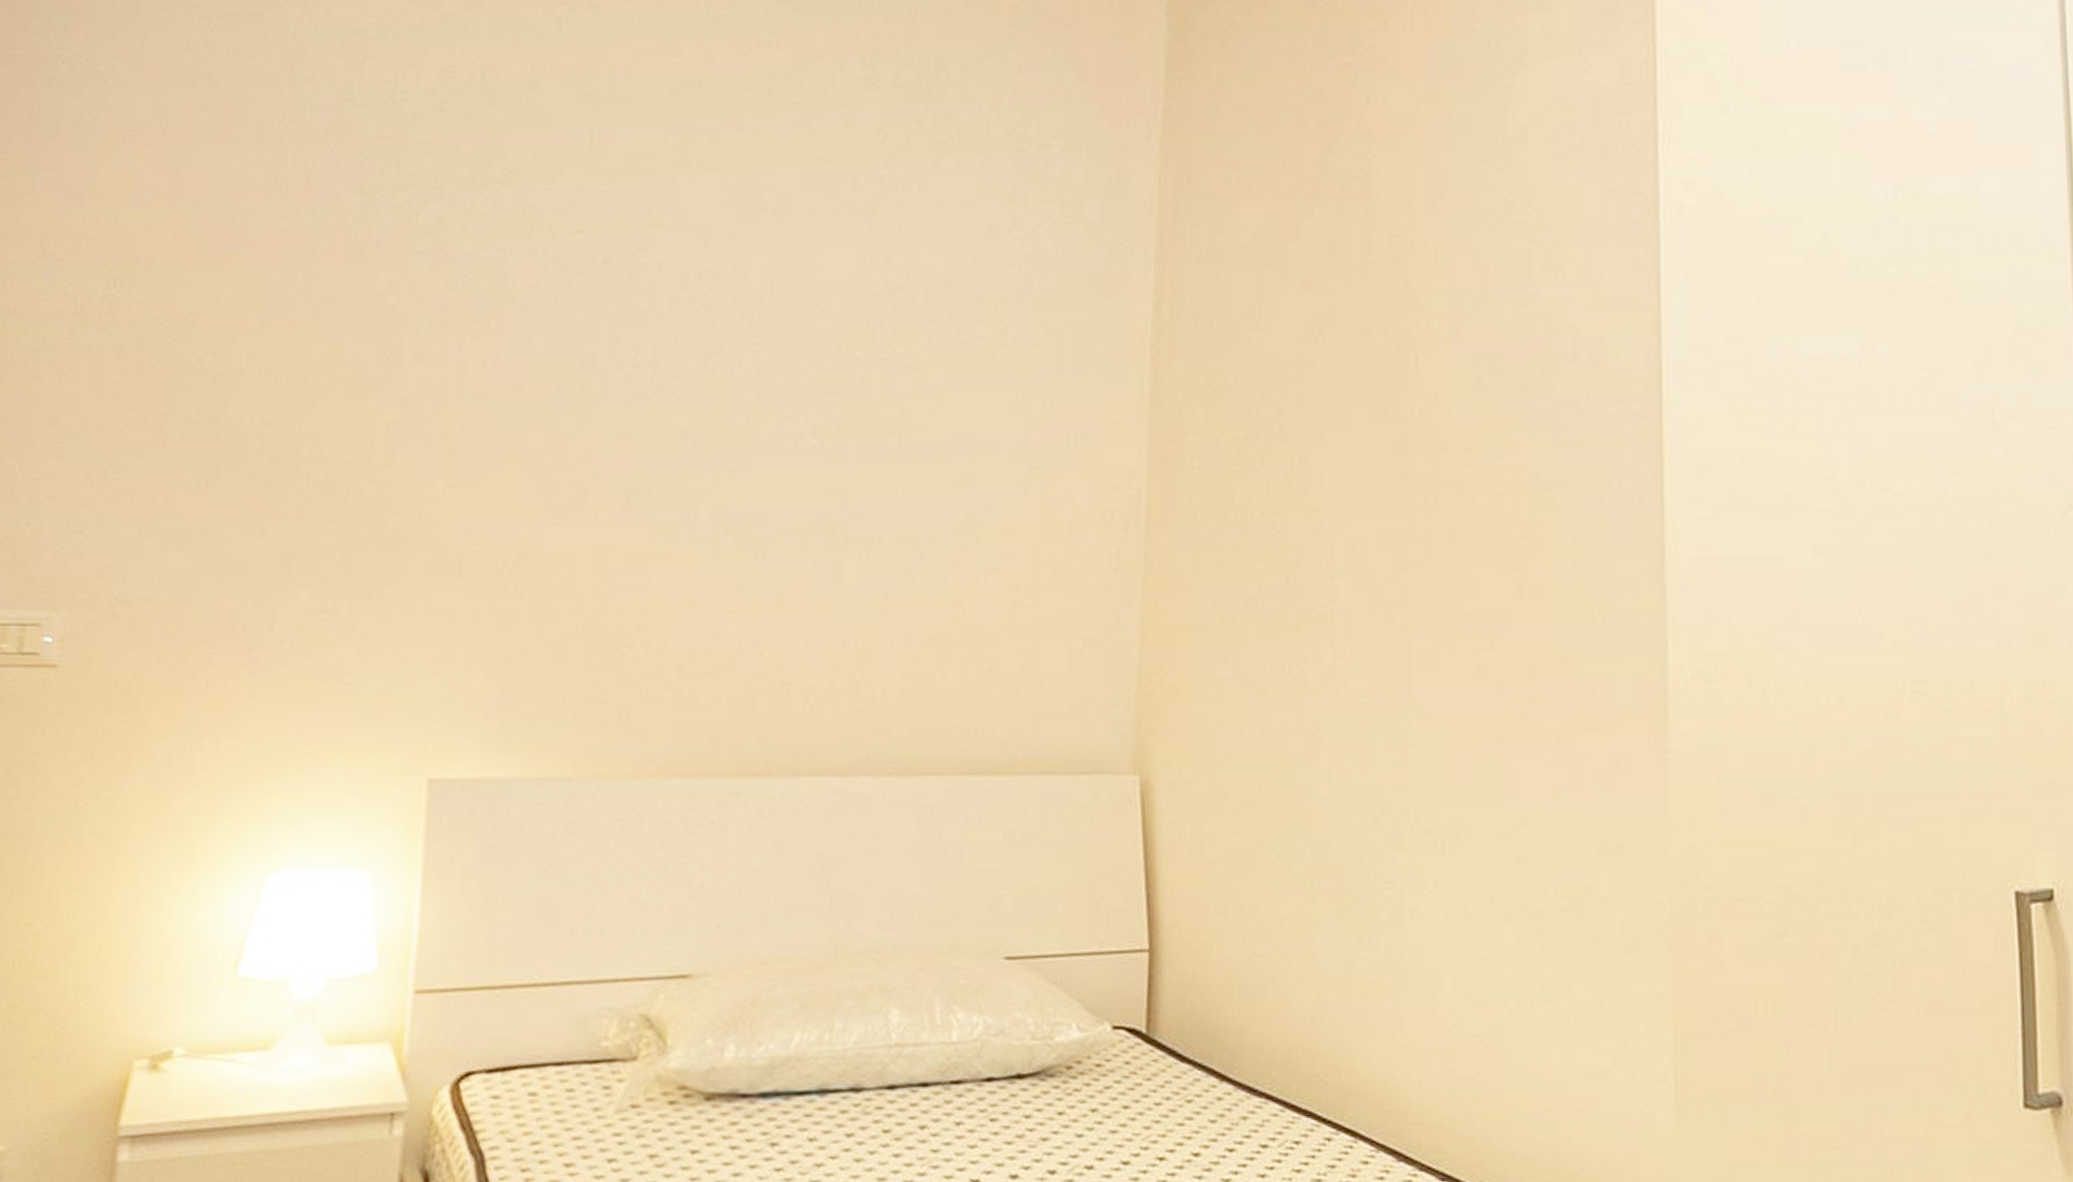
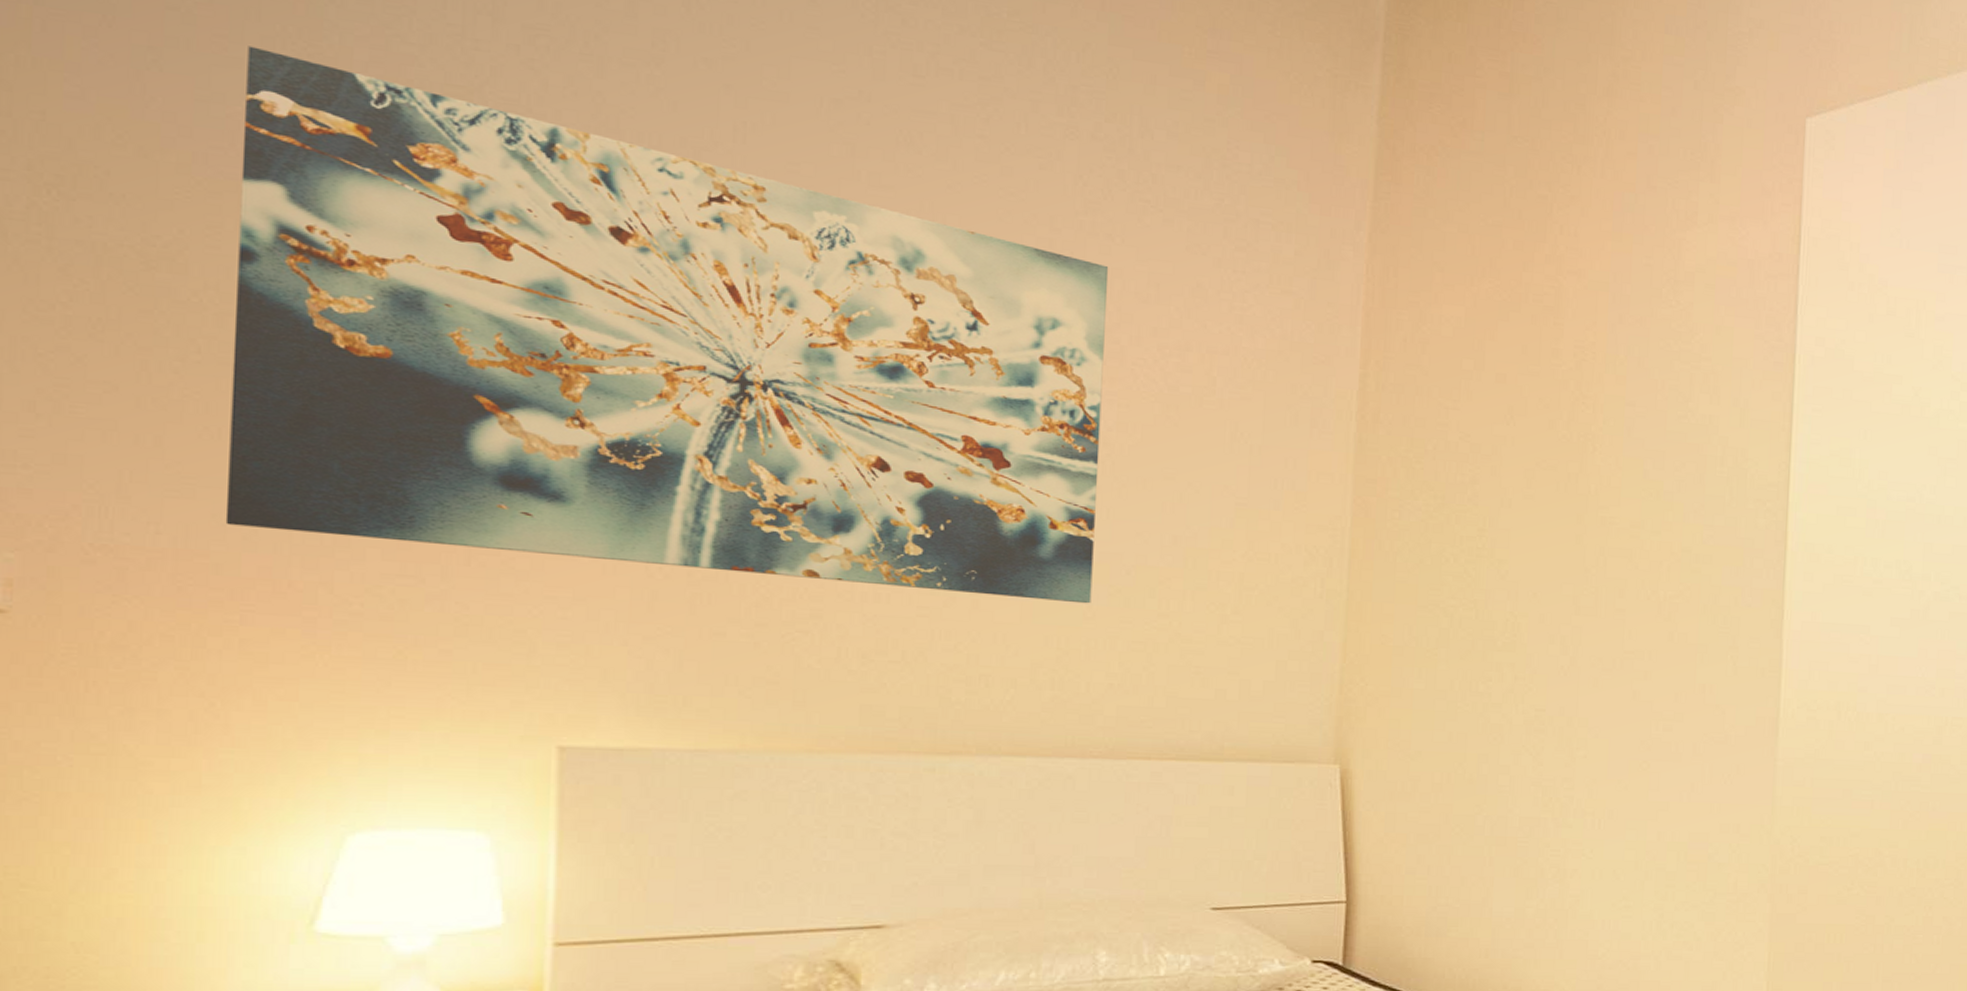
wall art: none [204,131,907,596] -> present [225,46,1109,604]

